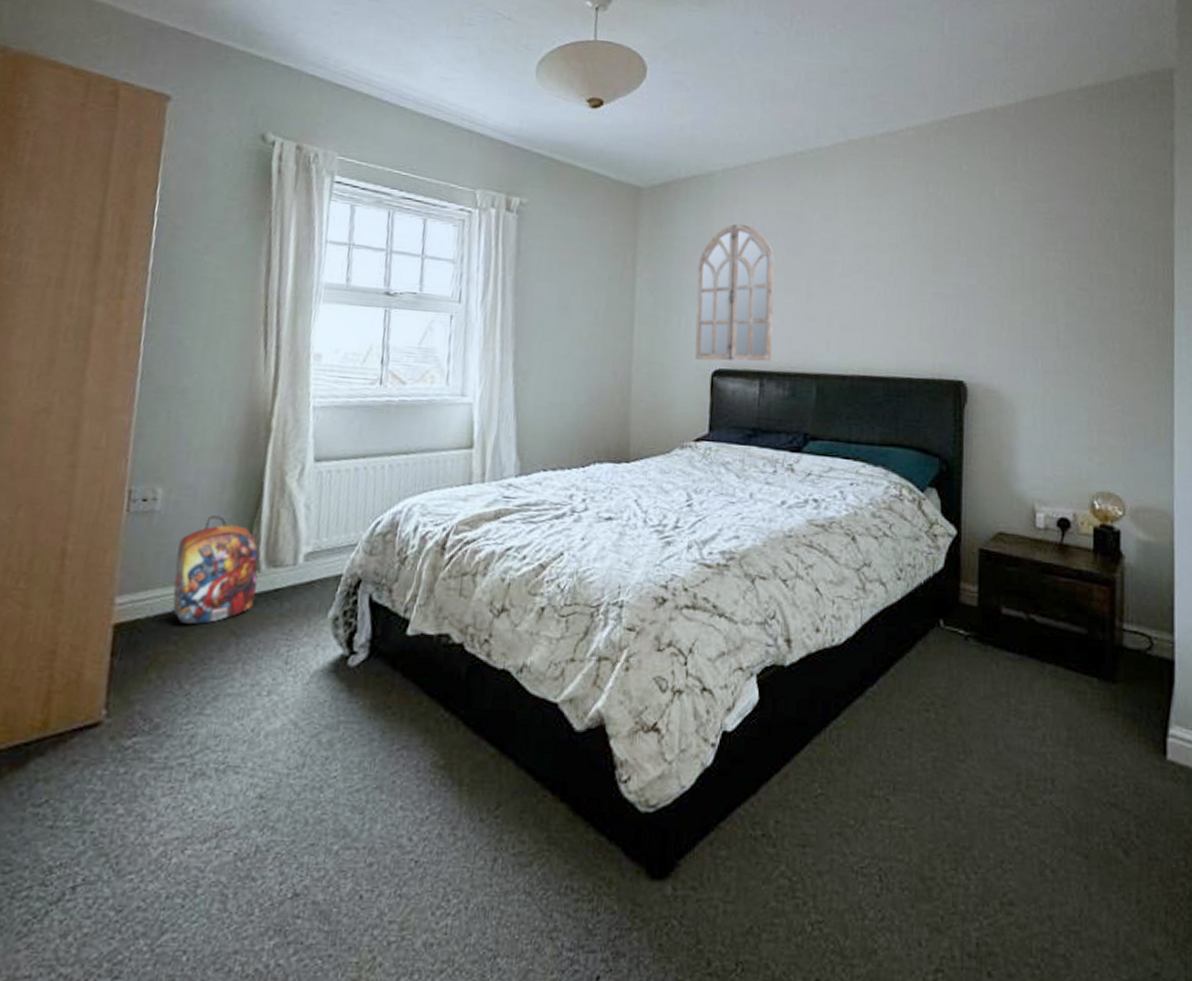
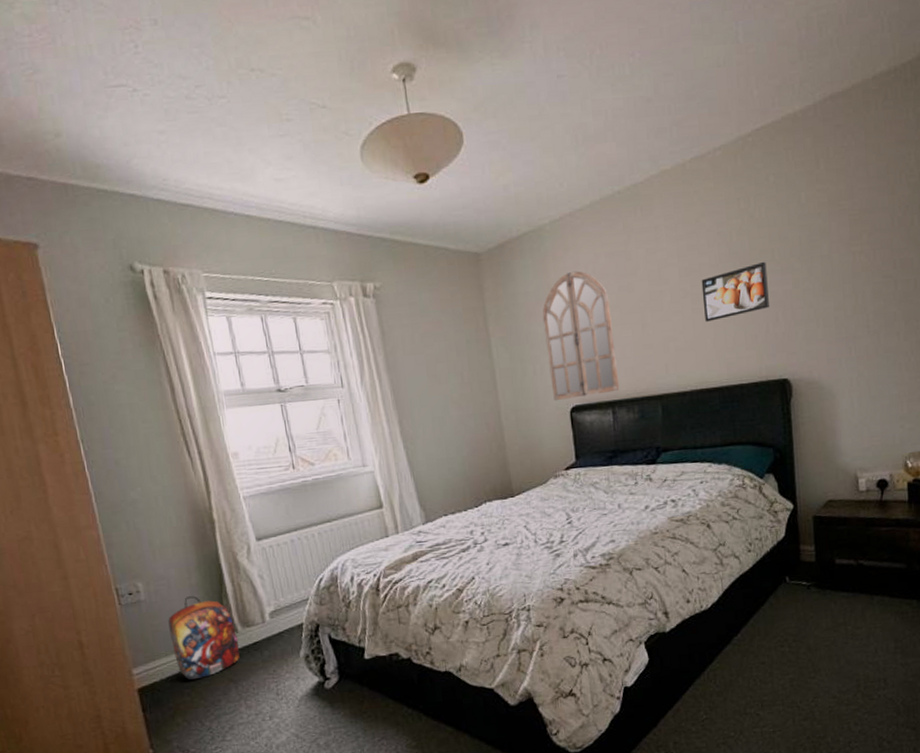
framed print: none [877,249,951,303] -> present [701,261,769,322]

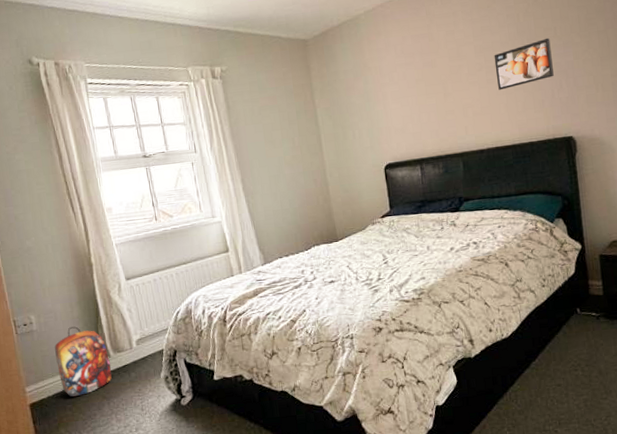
home mirror: present [542,271,620,401] -> none [359,51,426,160]

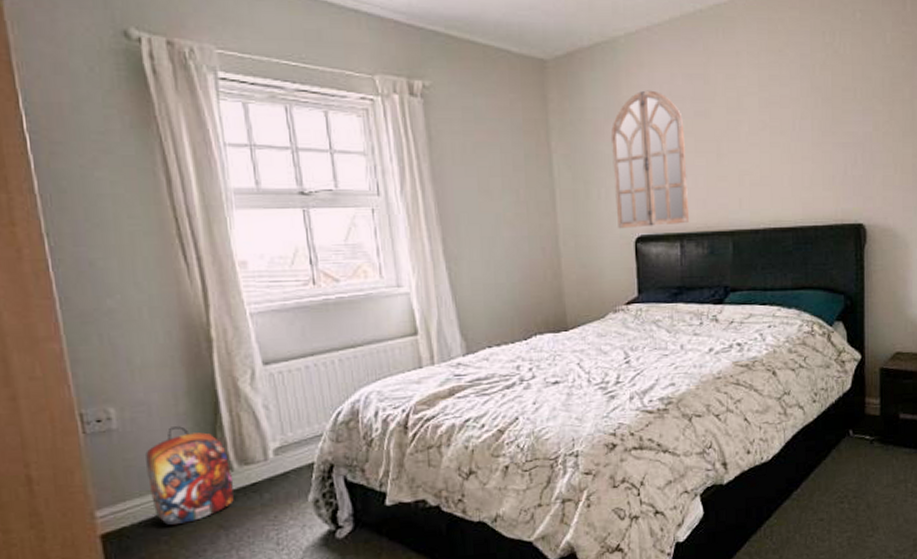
home mirror: none [359,51,426,160] -> present [610,90,690,229]
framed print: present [494,37,554,90] -> none [781,100,849,157]

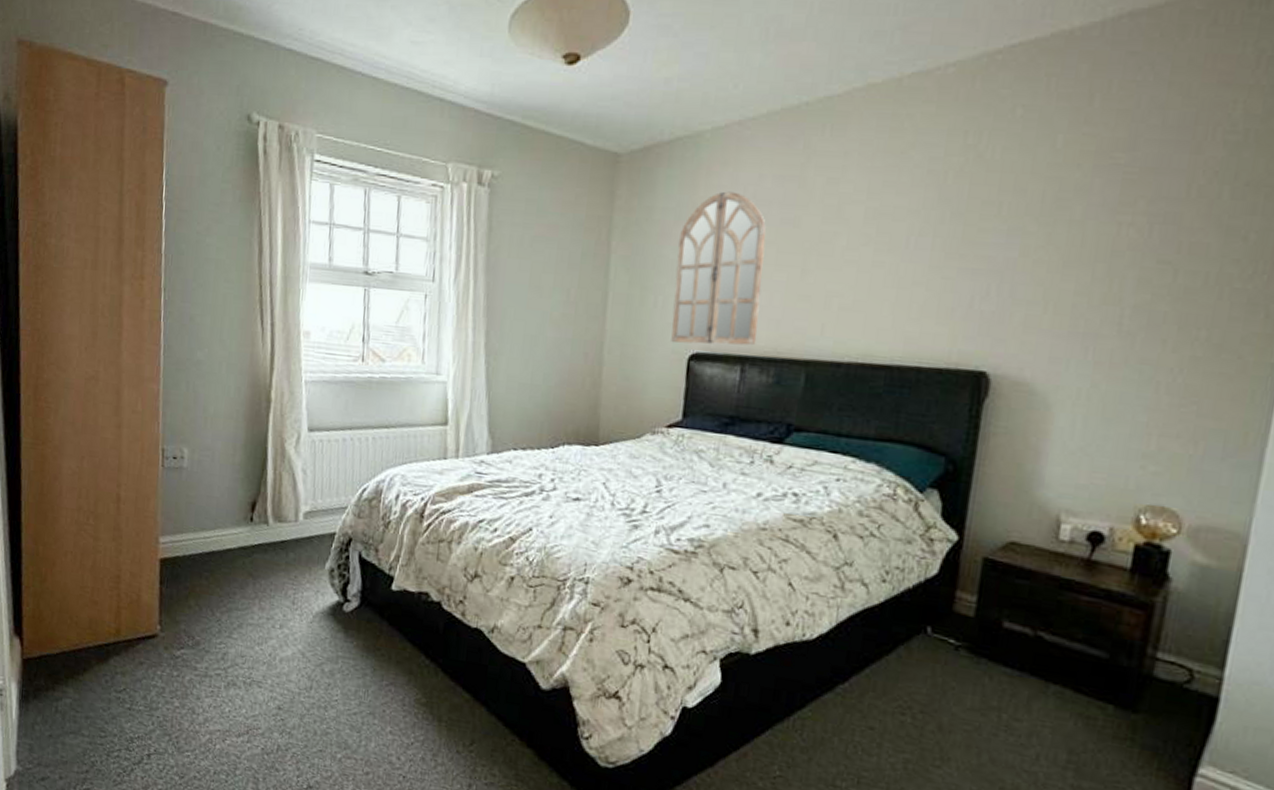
backpack: present [145,426,234,525] -> none [202,474,267,565]

